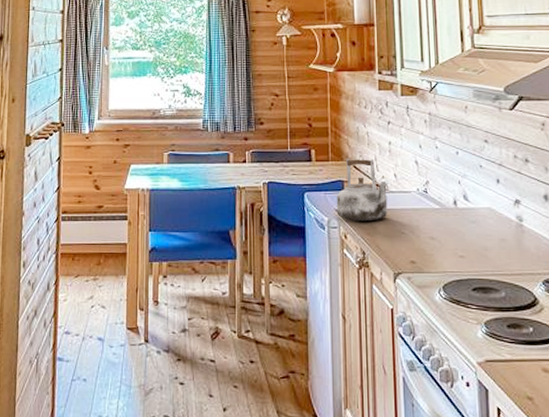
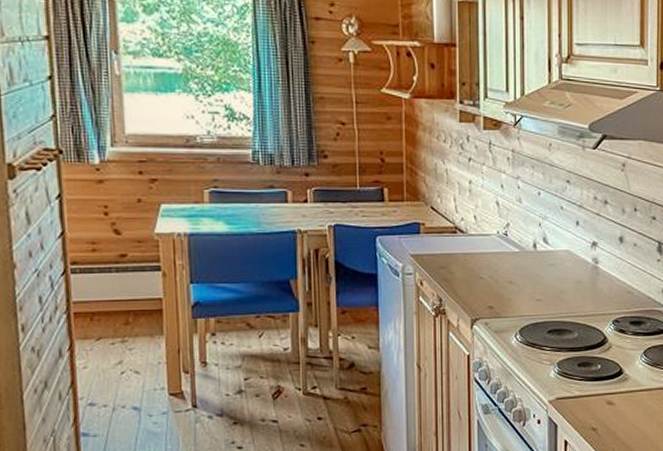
kettle: present [336,158,389,222] -> none [411,198,469,267]

